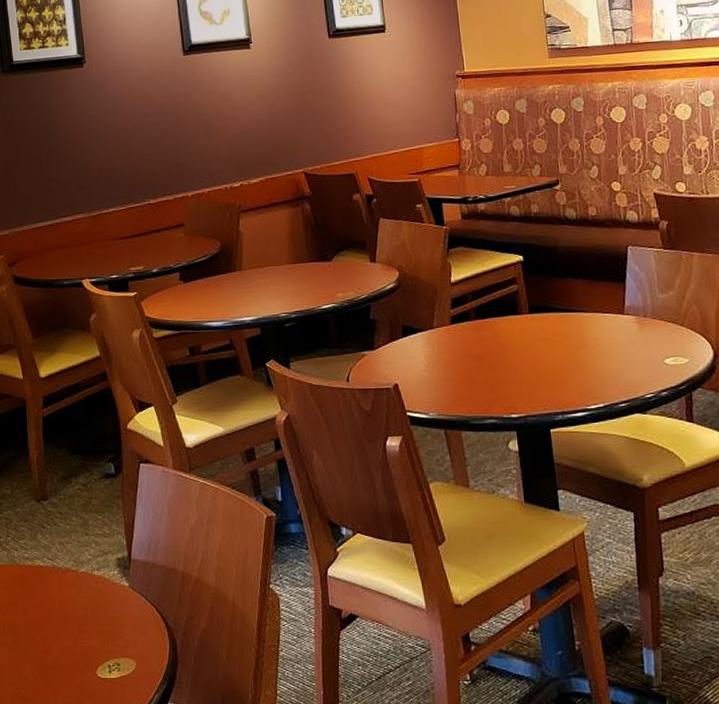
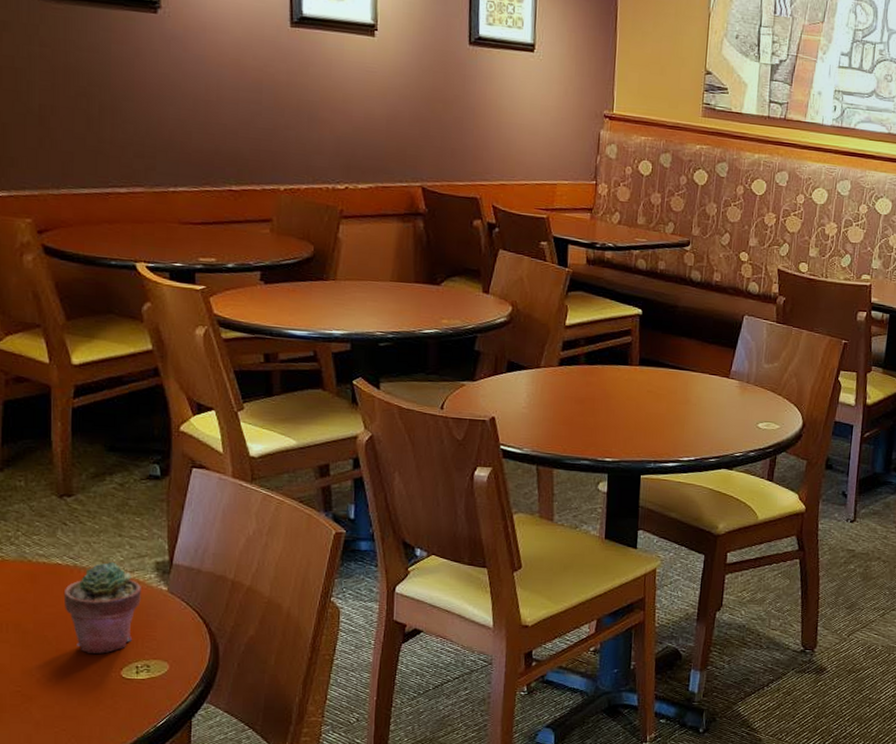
potted succulent: none [46,560,108,653] -> present [63,561,141,654]

